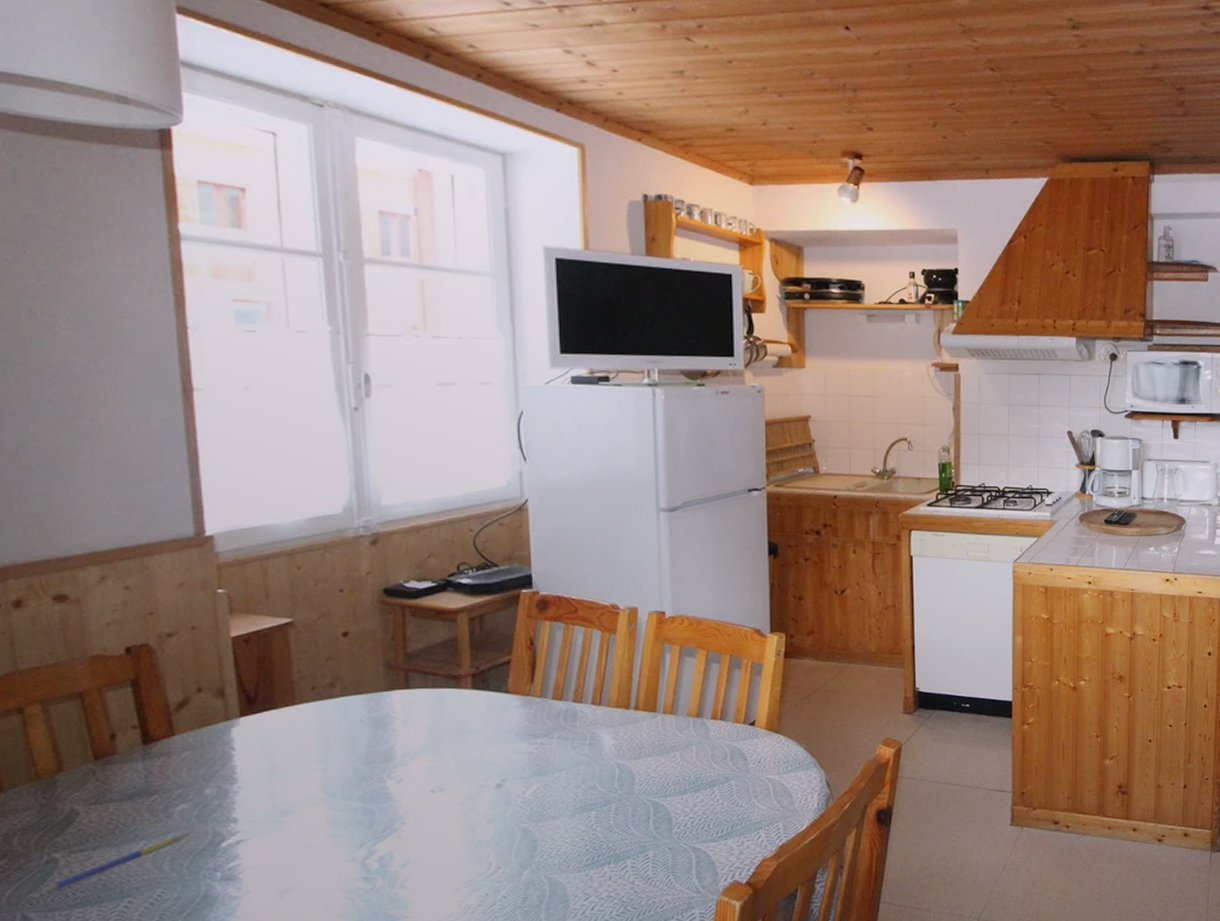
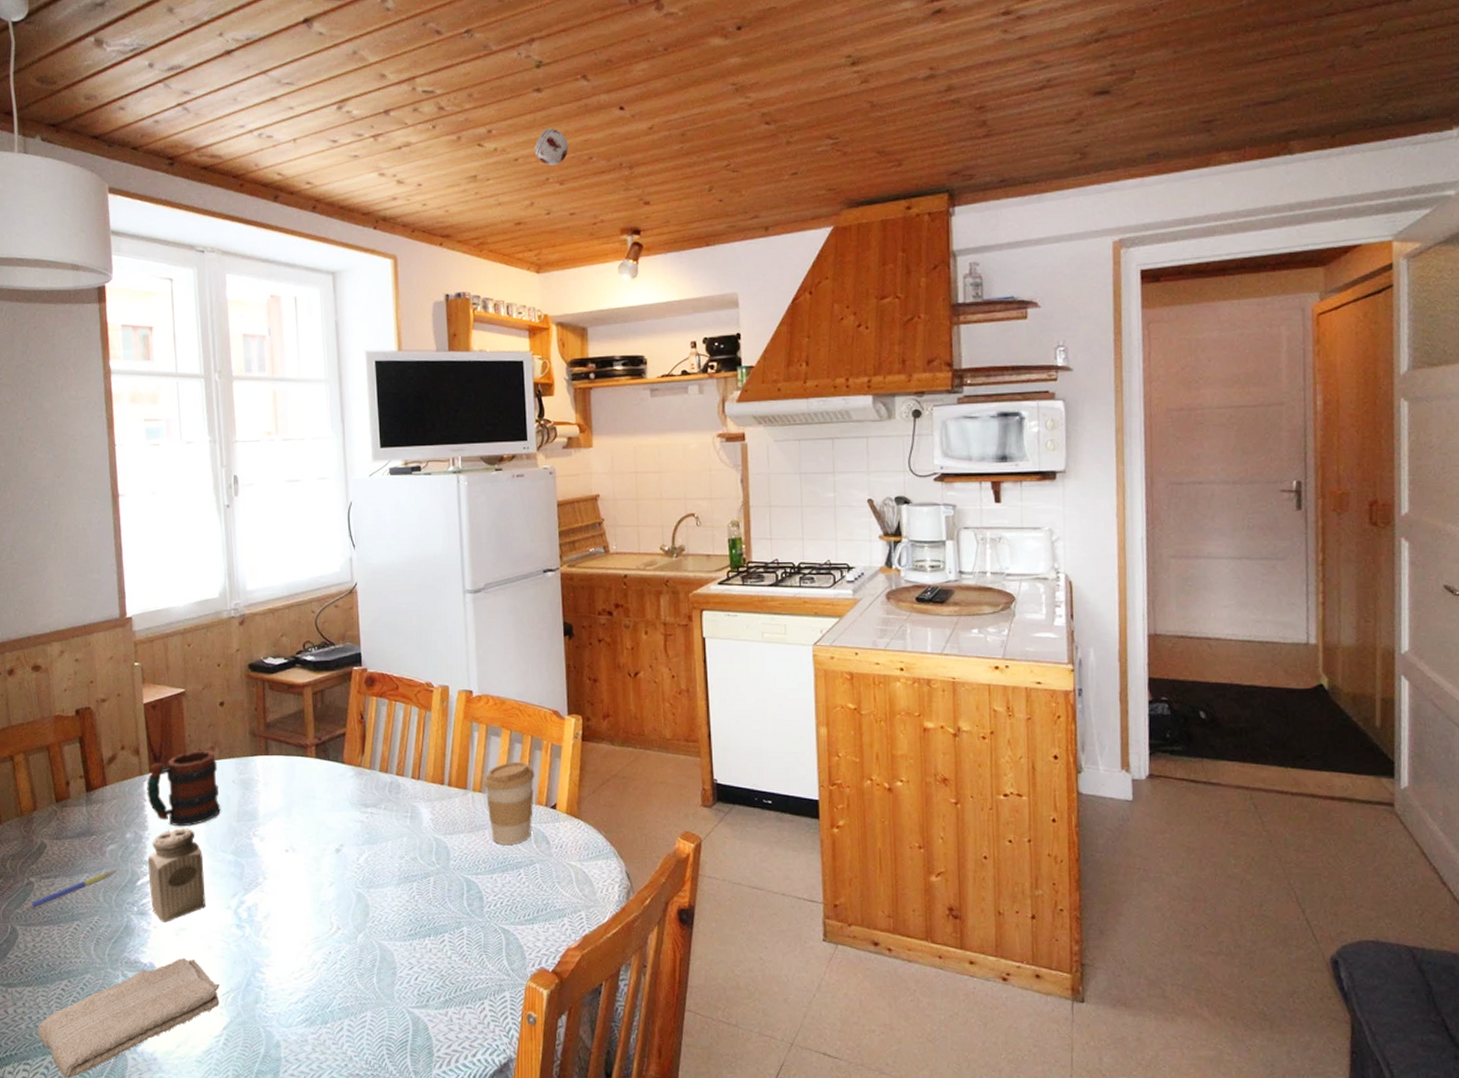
mug: none [236,687,343,776] -> present [147,750,221,827]
salt shaker: none [238,777,321,886] -> present [148,828,205,922]
coffee cup: none [675,681,733,765] -> present [483,761,535,844]
smoke detector: none [751,35,789,75] -> present [534,128,569,166]

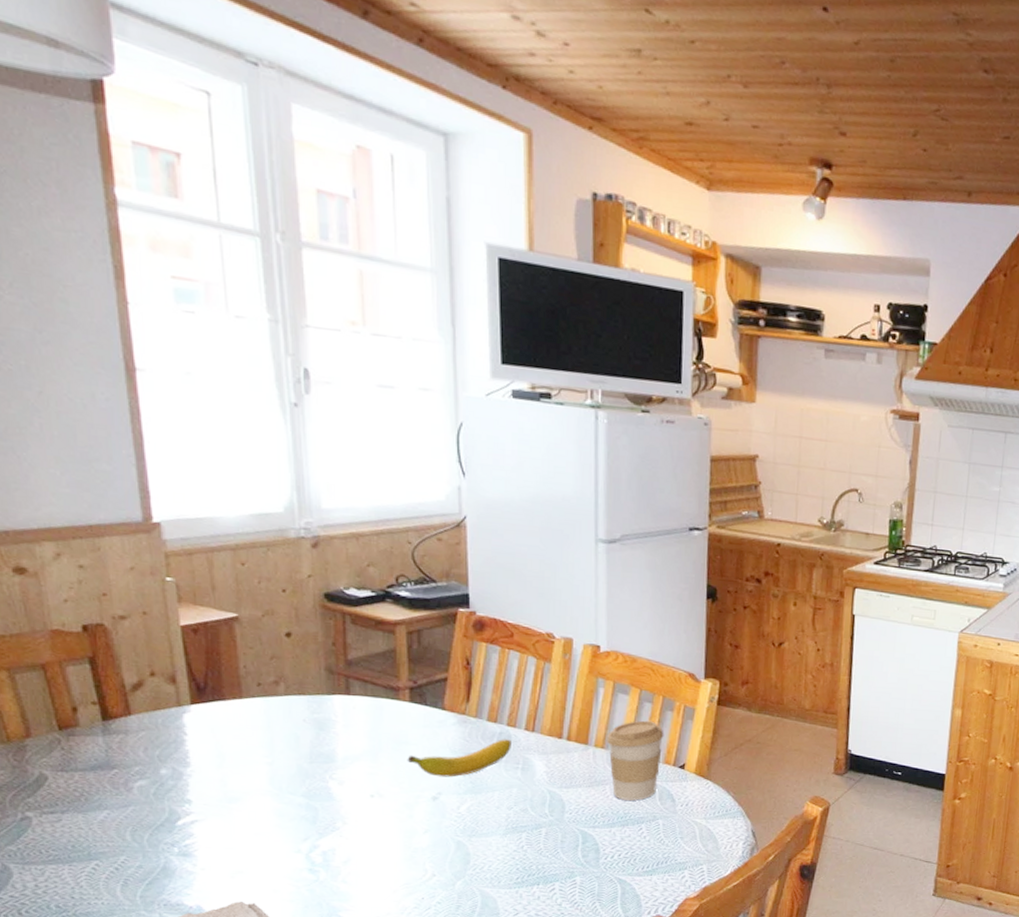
pen: present [23,870,117,912] -> none [18,808,150,849]
mug: present [147,750,221,827] -> none [187,683,288,766]
salt shaker: present [148,828,205,922] -> none [192,766,269,865]
banana: none [314,788,401,829] -> present [407,739,511,778]
smoke detector: present [534,128,569,166] -> none [715,11,758,61]

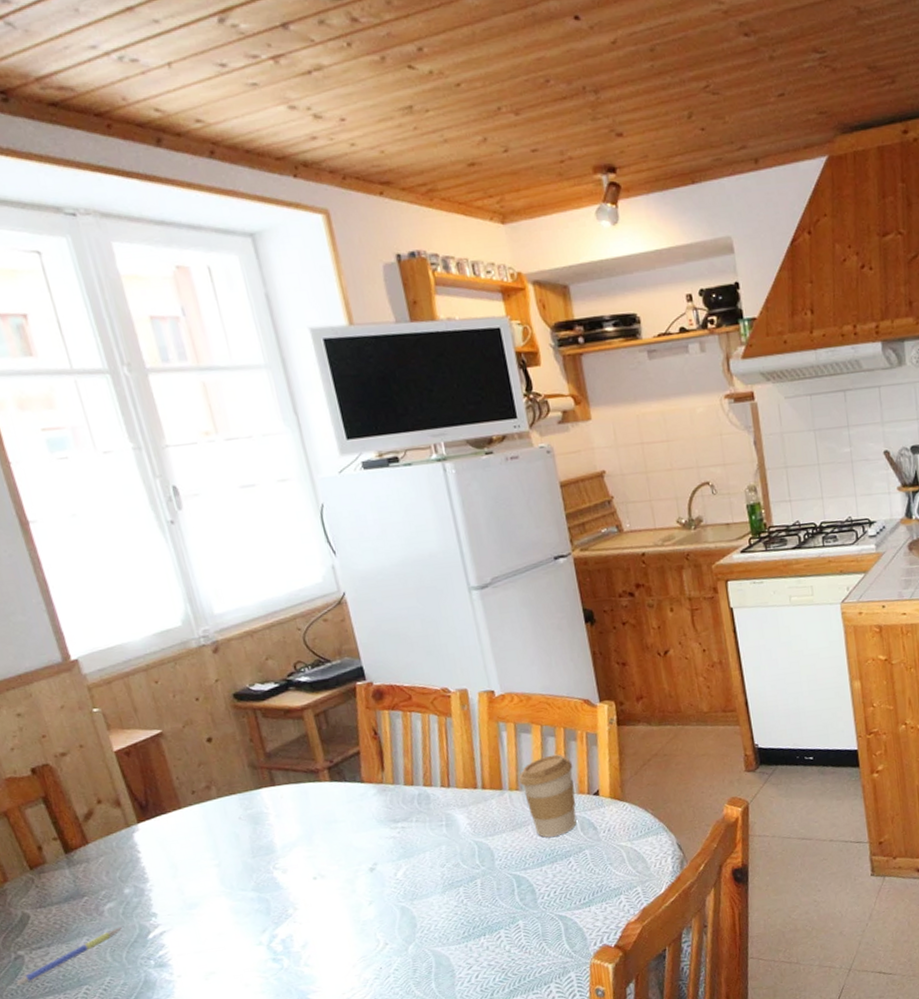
pen: none [18,808,150,849] -> present [16,928,122,987]
banana: present [407,739,511,778] -> none [339,799,432,849]

